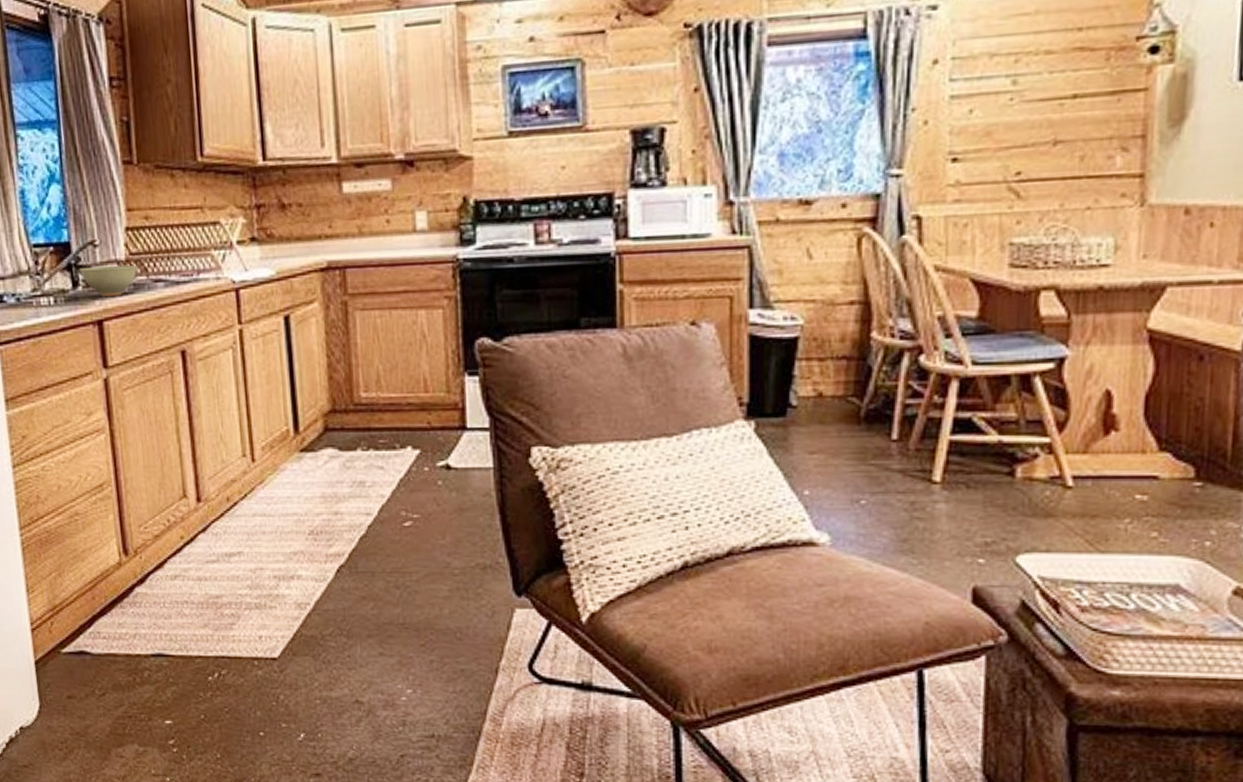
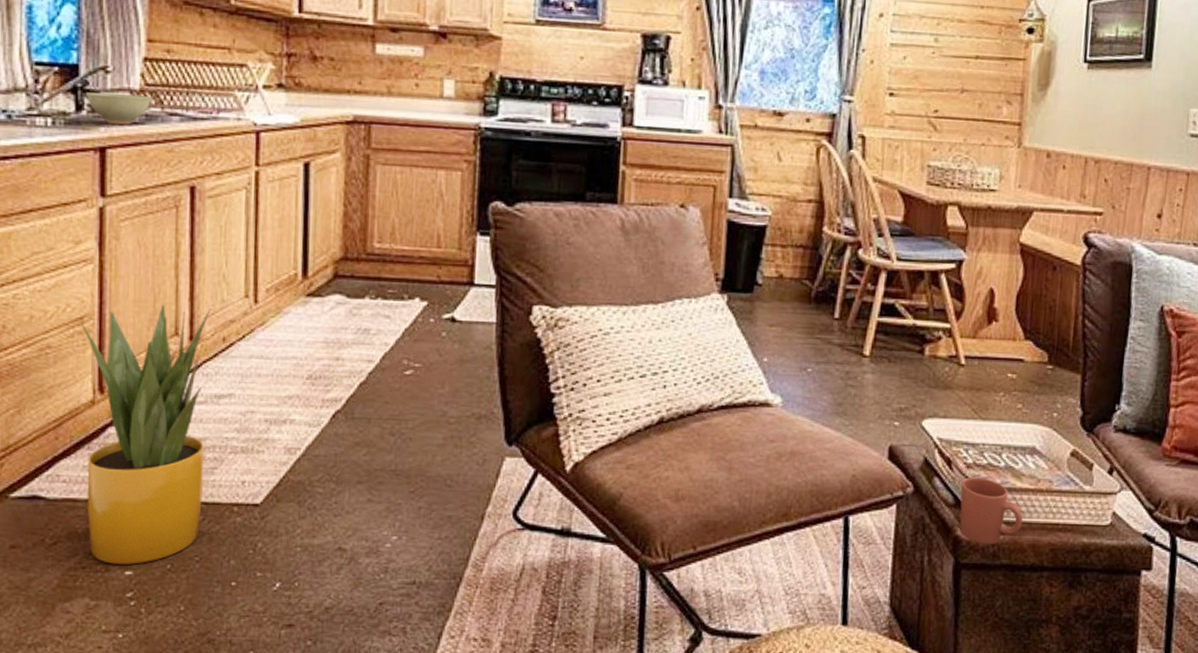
planter: none [100,467,226,715] -> present [79,304,211,565]
mug: none [1073,623,1165,704] -> present [959,477,1023,545]

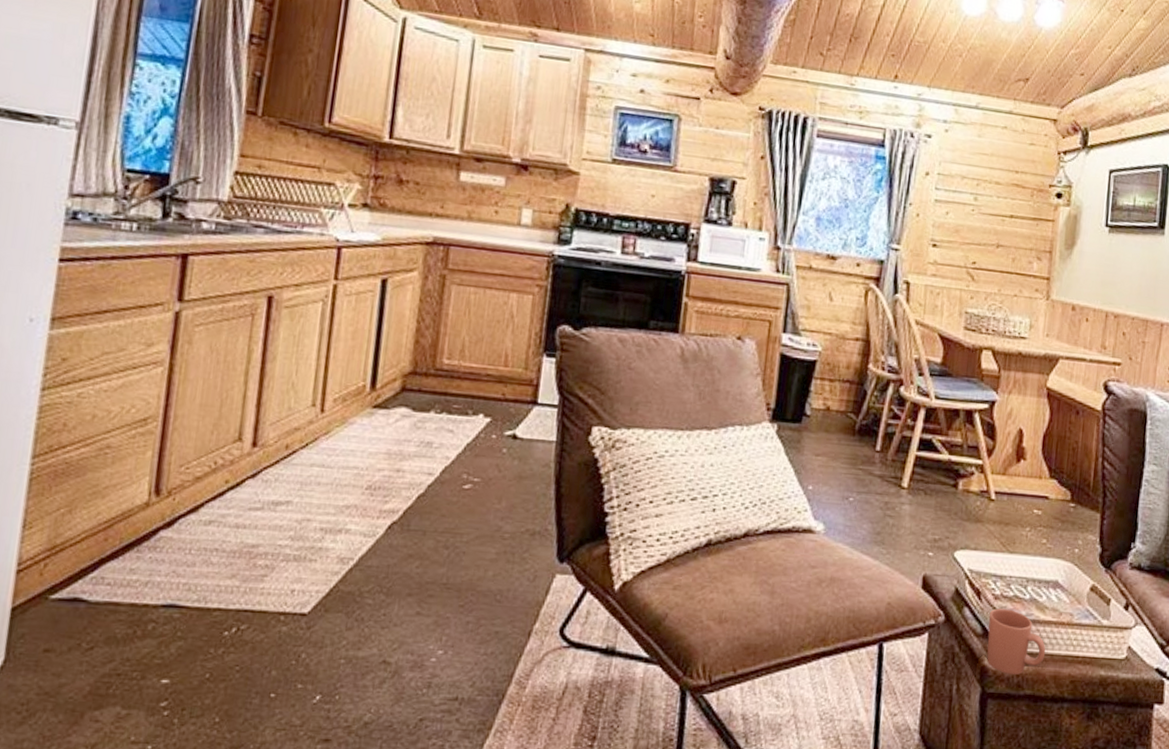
planter: present [79,304,211,565] -> none [127,409,277,673]
bowl: present [86,92,152,125] -> none [174,201,239,234]

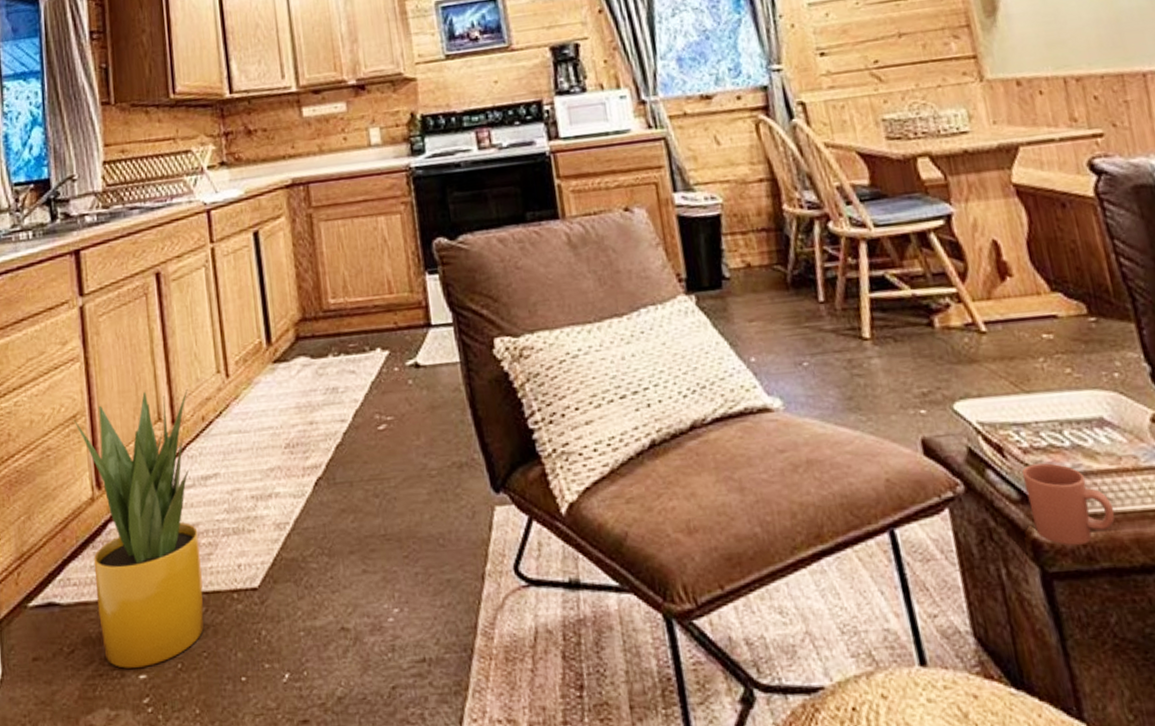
planter: none [127,409,277,673] -> present [73,389,205,669]

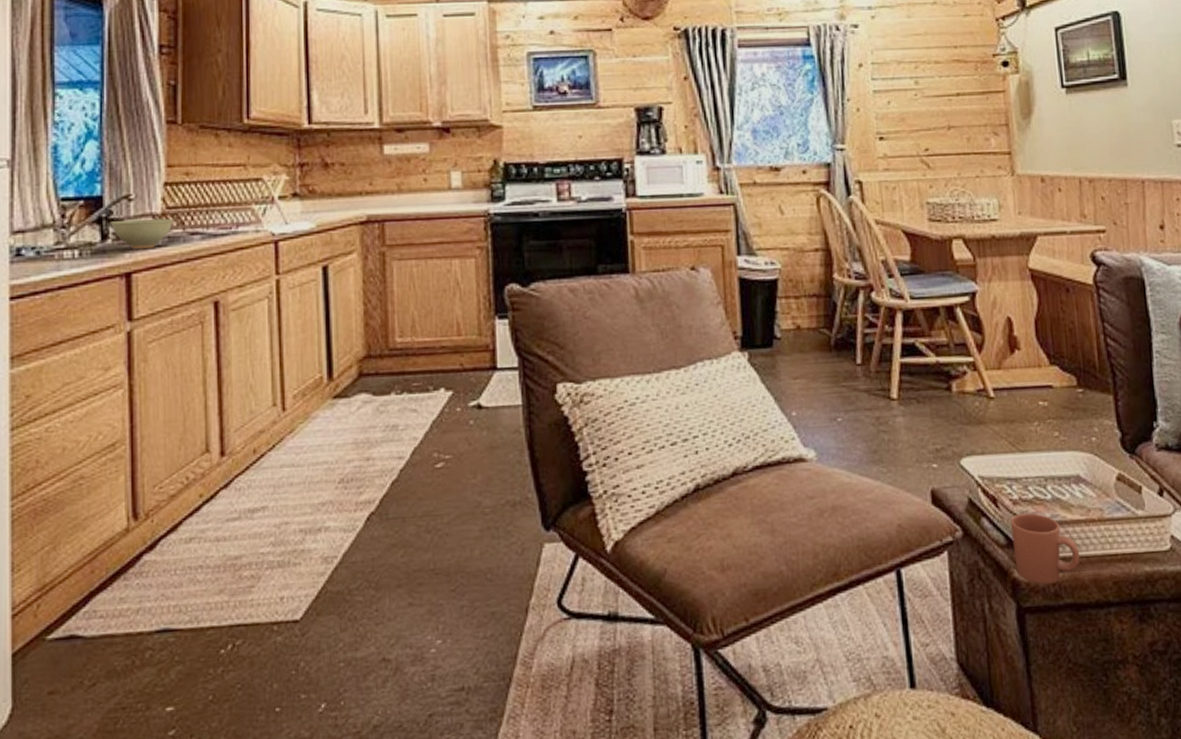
bowl: none [59,195,114,227] -> present [111,218,173,249]
planter: present [73,389,205,669] -> none [111,421,241,702]

